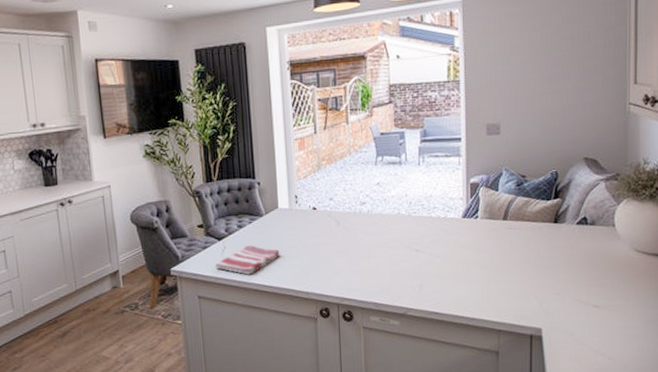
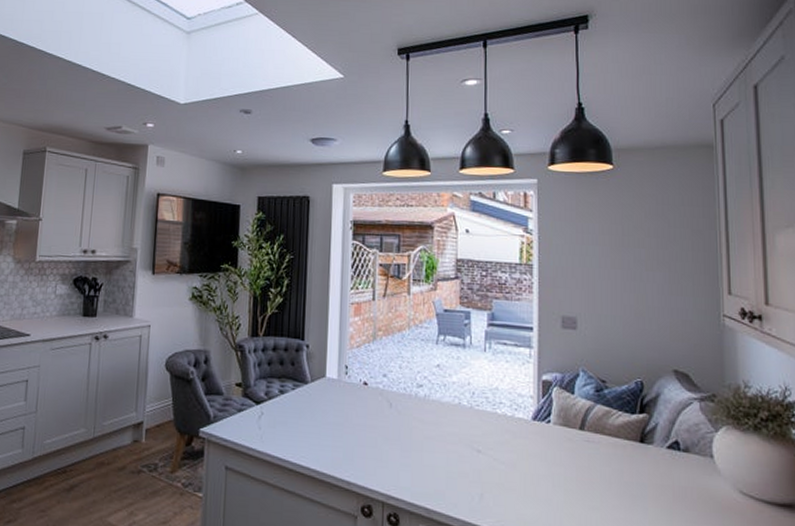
dish towel: present [215,245,280,275] -> none [249,415,323,450]

